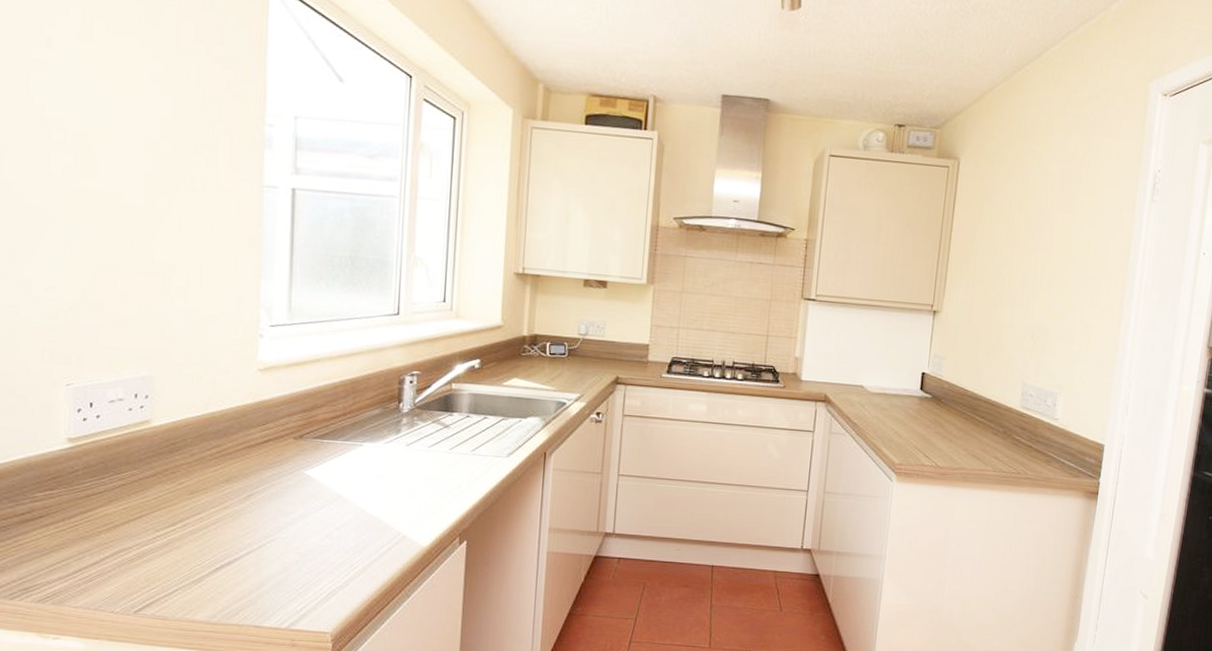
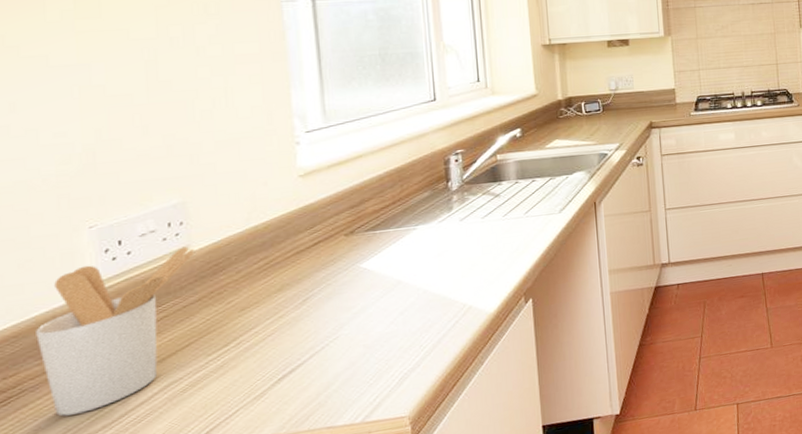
utensil holder: none [12,420,156,561] -> present [36,246,196,416]

